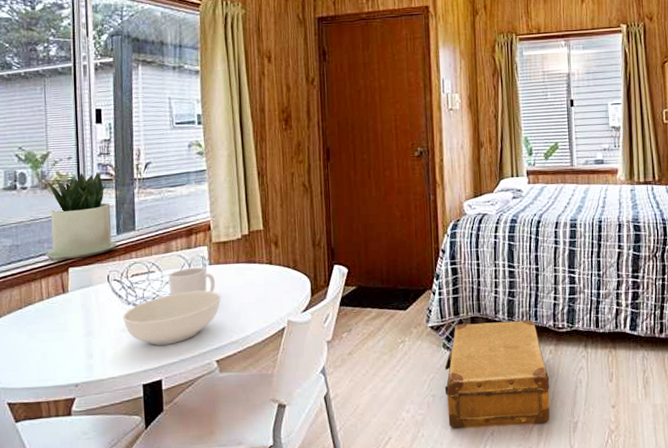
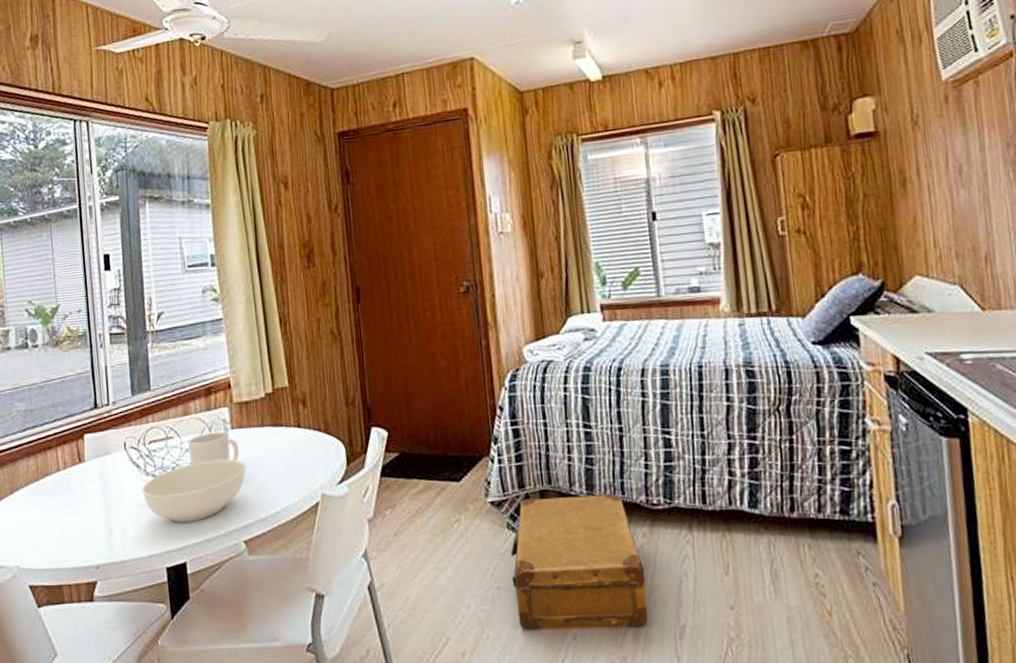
planter: present [45,172,118,260] -> none [56,325,134,426]

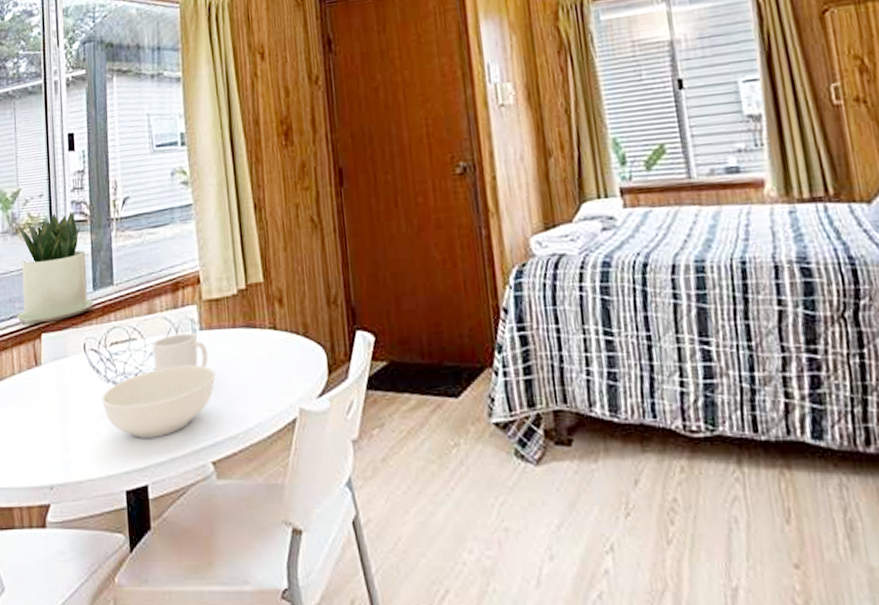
planter: none [56,325,134,426] -> present [16,211,95,324]
suitcase: present [510,494,648,630] -> none [519,417,691,585]

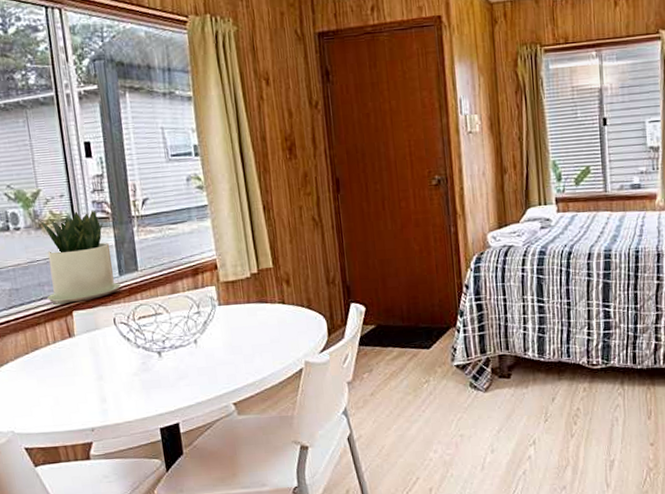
bowl: present [101,365,216,438] -> none [133,332,234,389]
mug: present [152,333,209,372] -> none [177,308,227,338]

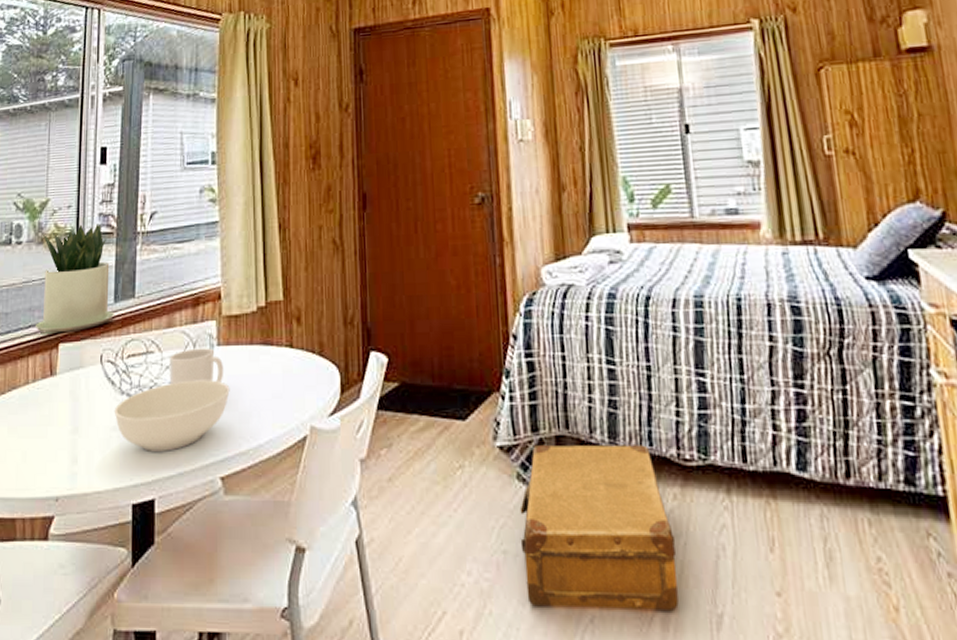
bowl: none [133,332,234,389] -> present [114,380,230,451]
mug: none [177,308,227,338] -> present [169,348,224,385]
suitcase: none [472,357,585,468] -> present [519,444,679,611]

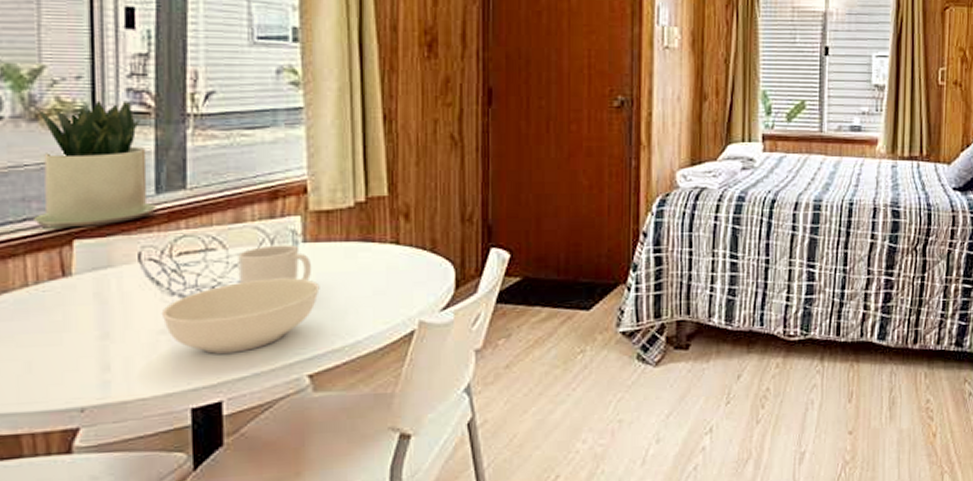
suitcase: present [519,444,679,611] -> none [636,325,774,463]

